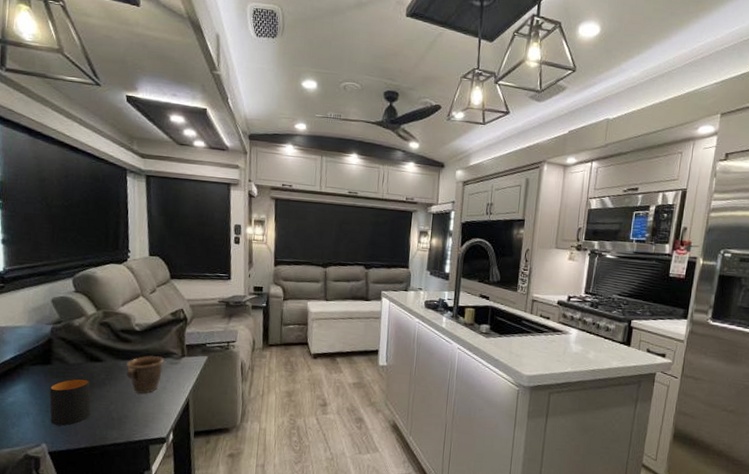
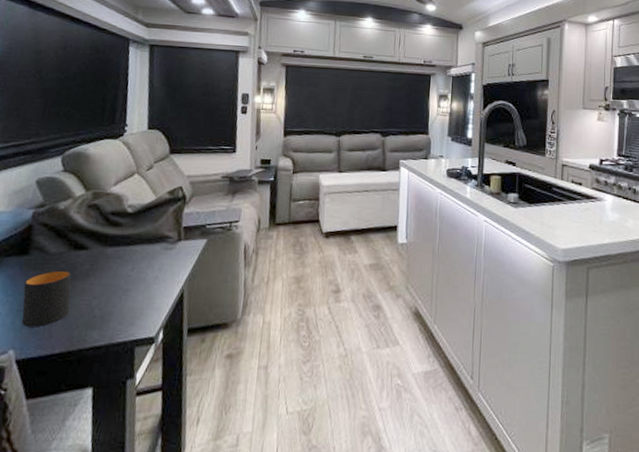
mug: present [126,355,164,394] -> none [114,240,158,285]

